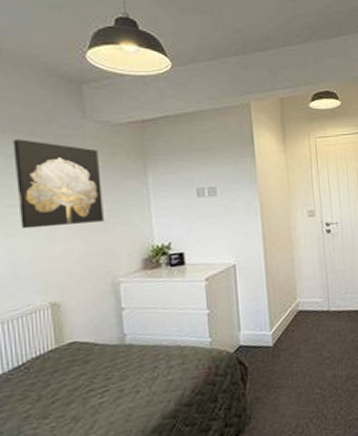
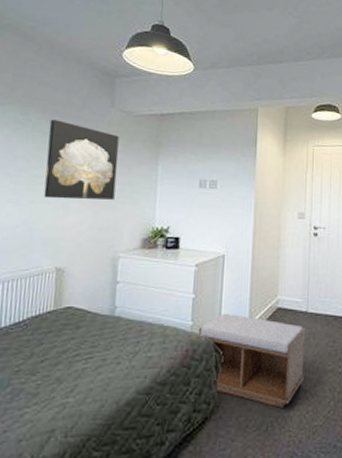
bench: none [218,323,334,409] -> present [197,313,306,408]

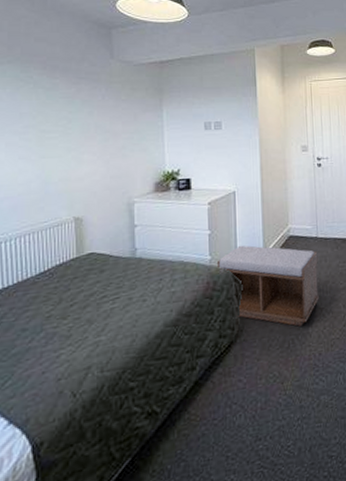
wall art: present [43,119,119,200] -> none [51,75,123,152]

